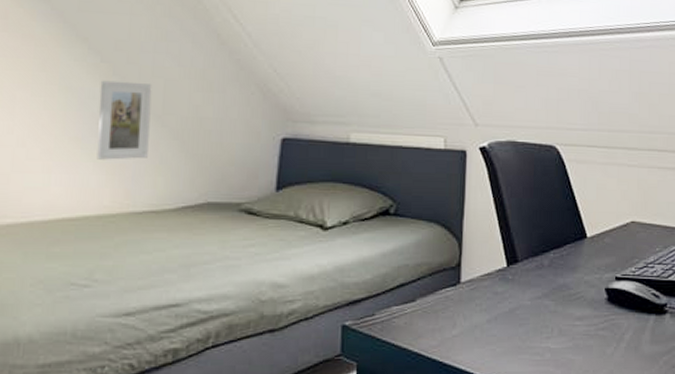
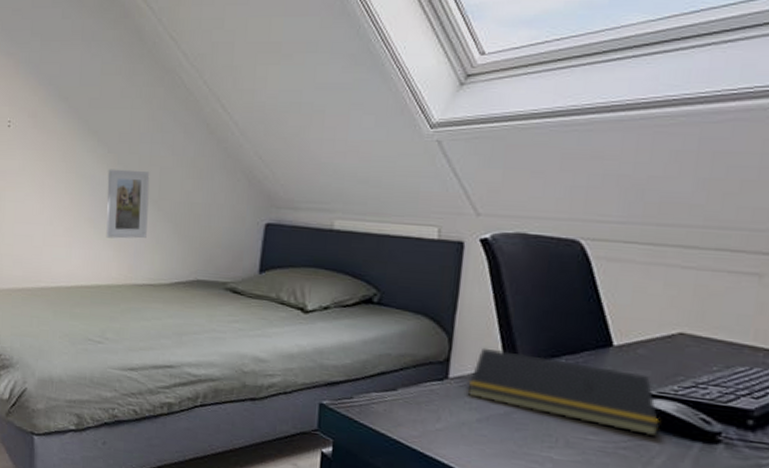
notepad: none [477,249,625,315] -> present [467,347,660,436]

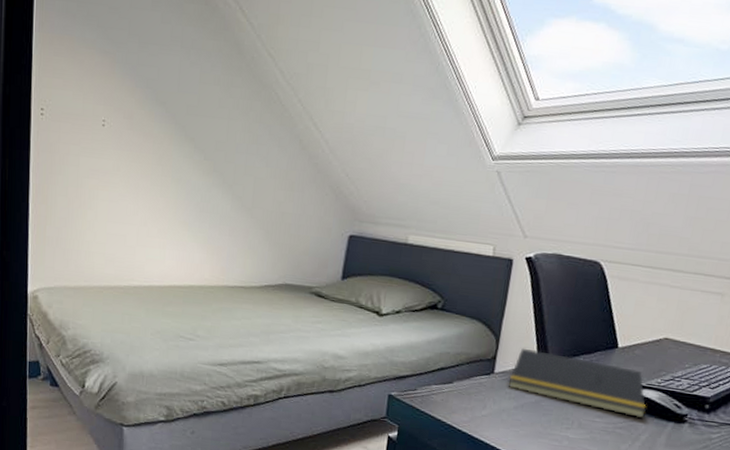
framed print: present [106,169,150,239] -> none [200,175,245,243]

